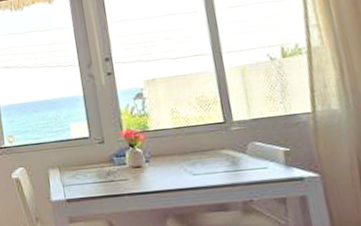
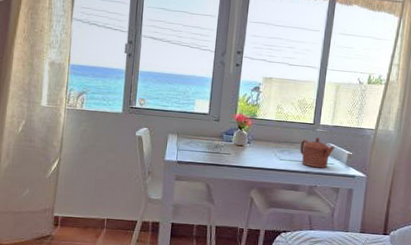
teapot: none [214,138,263,177] -> present [300,137,335,168]

